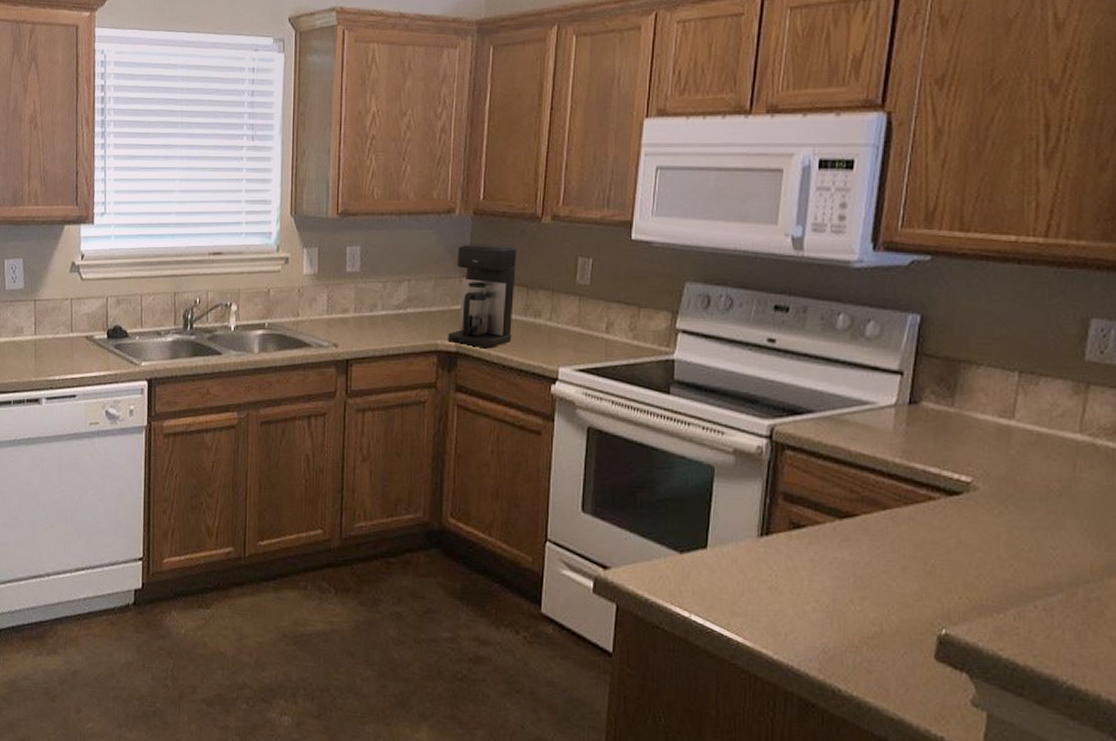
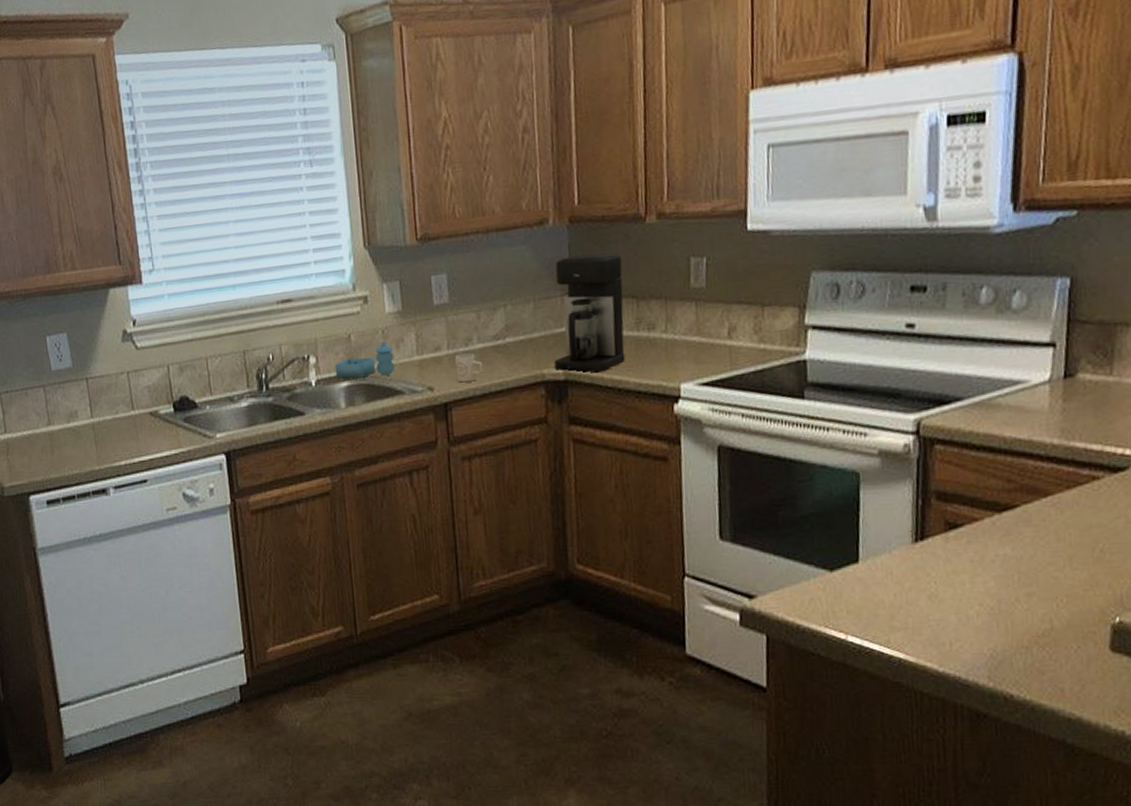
soap dispenser: none [253,299,306,329] -> present [334,342,395,379]
mug: none [359,317,384,343] -> present [454,352,484,383]

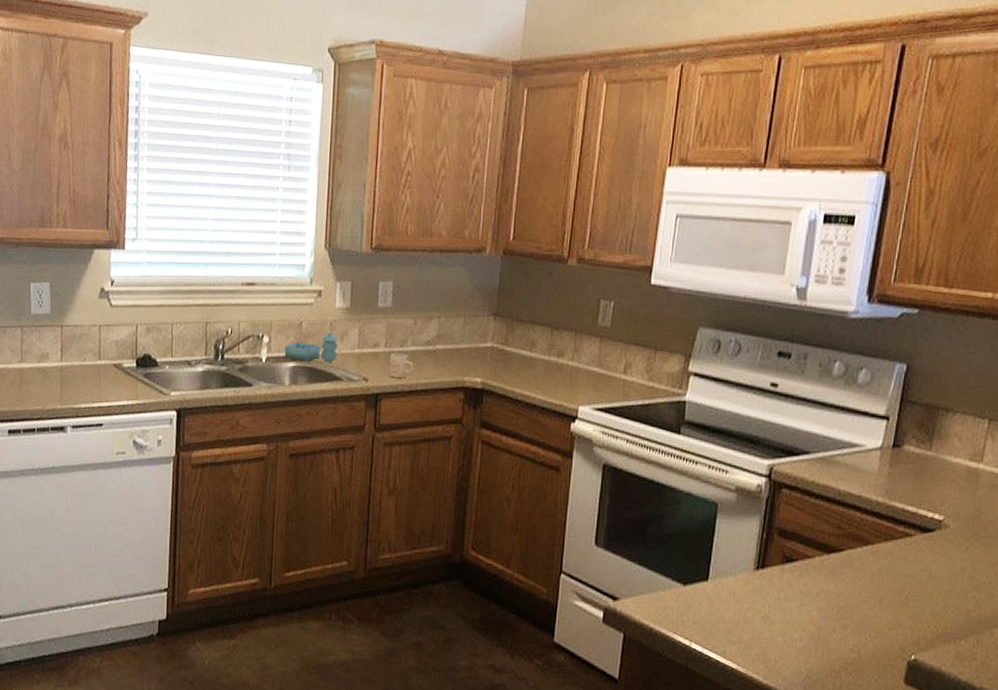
coffee maker: present [554,252,626,373] -> none [474,283,544,387]

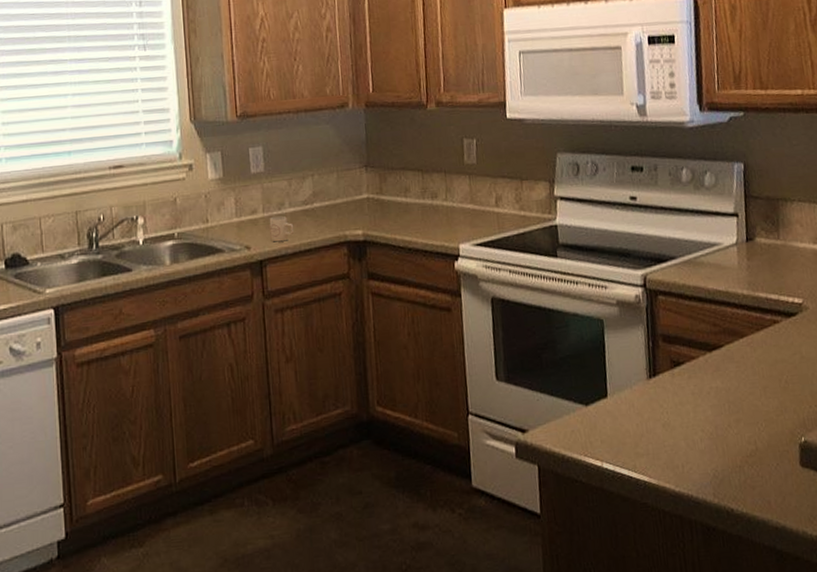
soap dispenser: present [284,333,338,362] -> none [161,205,216,238]

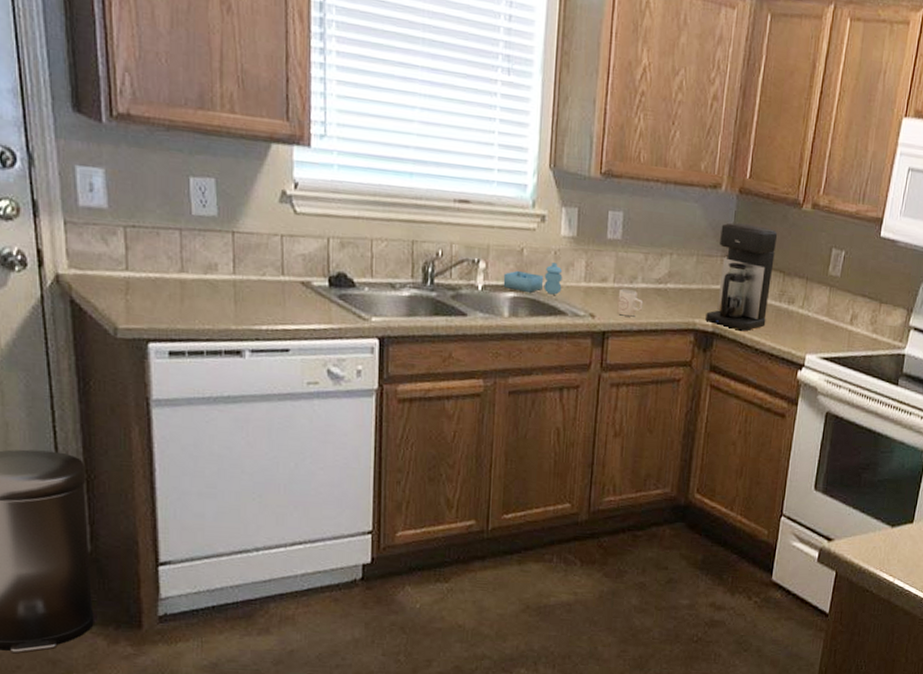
soap dispenser: none [161,205,216,238] -> present [503,262,563,295]
coffee maker: none [355,133,414,234] -> present [705,222,778,331]

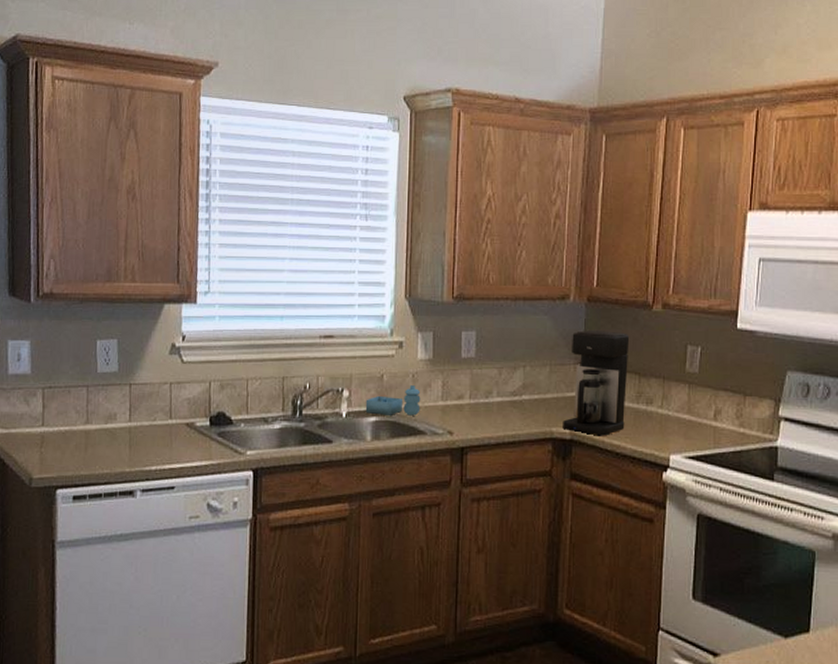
mug: present [617,288,644,317] -> none [474,404,500,431]

